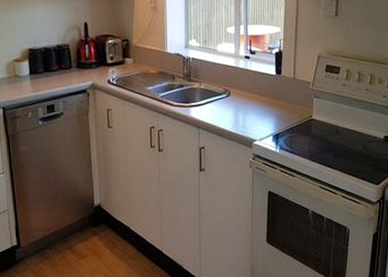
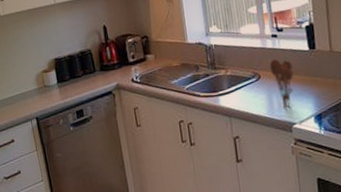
utensil holder: none [239,78,260,126] -> present [269,58,294,109]

